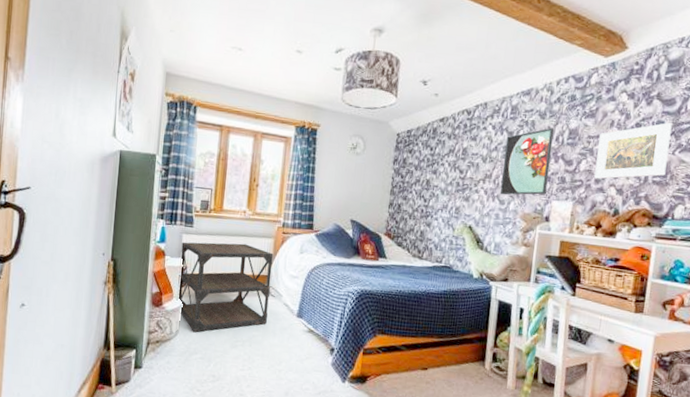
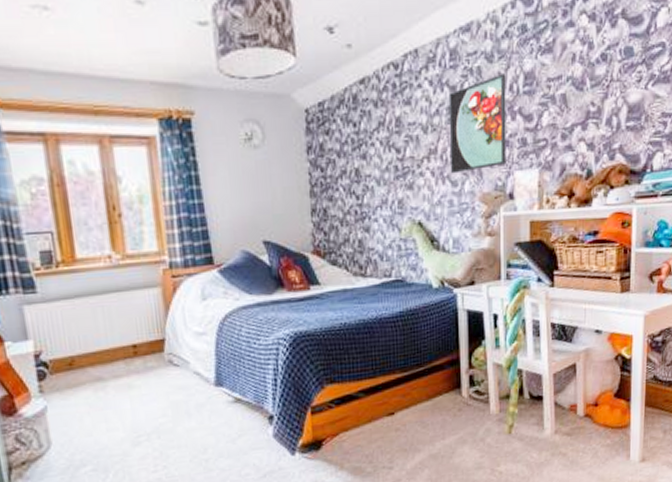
side table: present [176,242,273,332] -> none [25,301,176,438]
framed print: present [594,123,672,179] -> none [560,48,642,134]

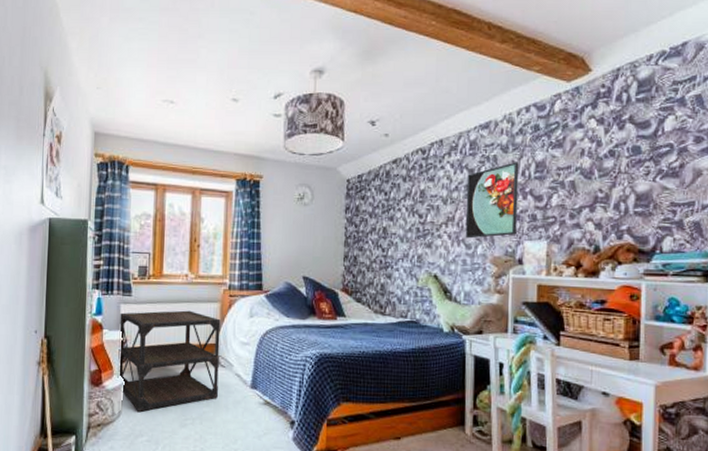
side table: none [25,301,176,438] -> present [117,310,221,412]

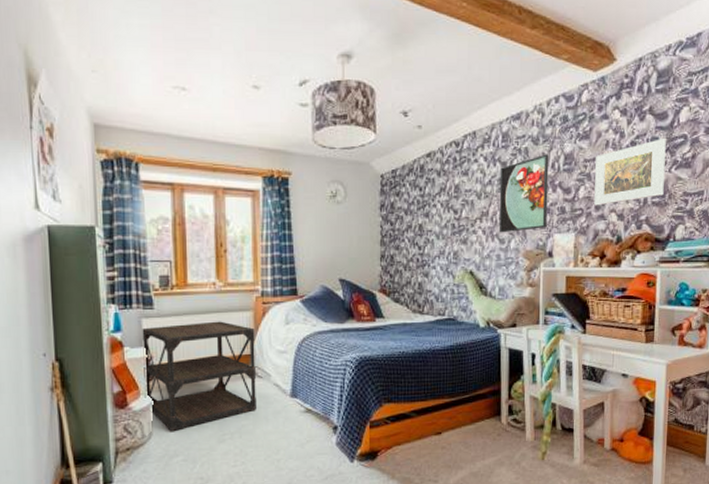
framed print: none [568,147,649,214] -> present [594,139,666,206]

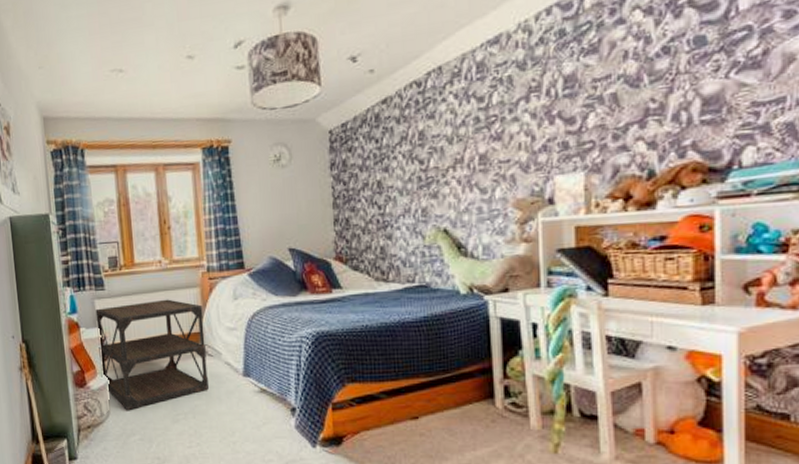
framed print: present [498,154,549,233] -> none [475,79,544,182]
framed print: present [594,139,666,206] -> none [610,35,719,135]

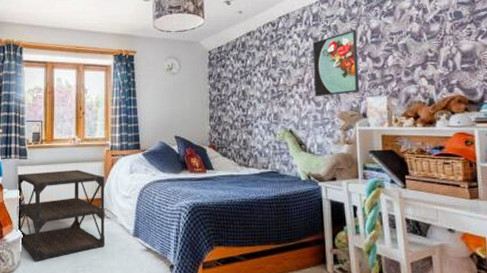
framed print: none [475,79,544,182] -> present [312,30,359,97]

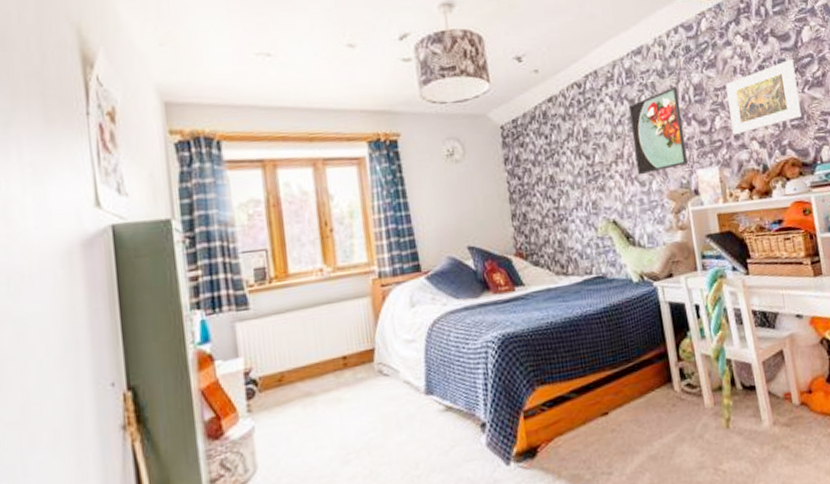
side table: present [16,170,106,261] -> none [236,313,387,459]
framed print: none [401,12,473,72] -> present [726,60,802,135]

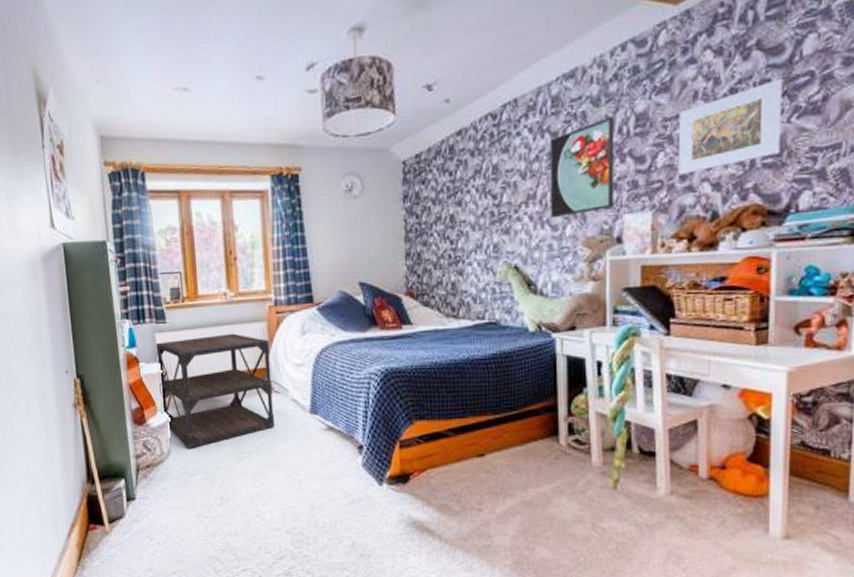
side table: none [236,313,387,459] -> present [156,333,275,448]

